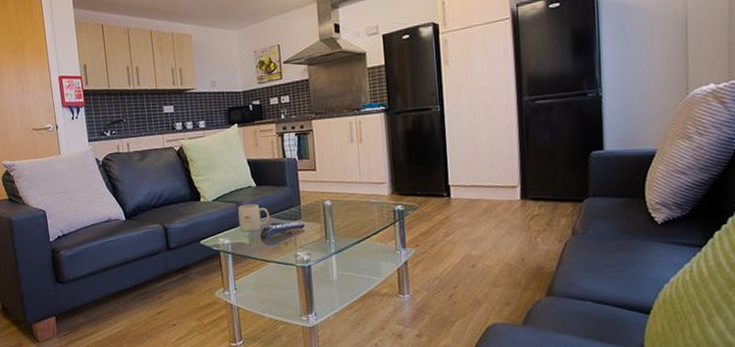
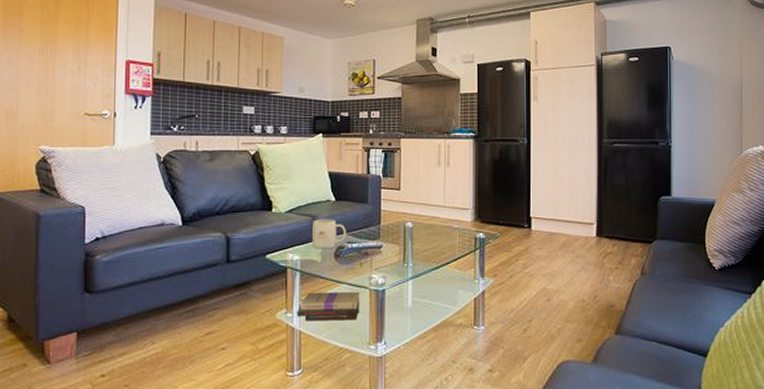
books: none [233,268,289,298] -> present [297,291,360,321]

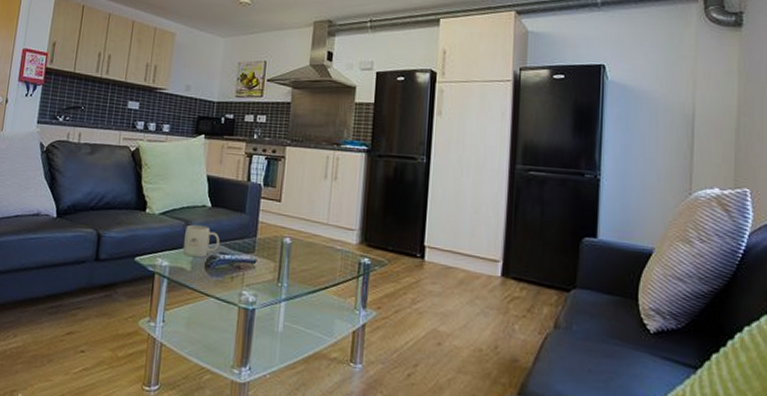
books: present [297,291,360,321] -> none [160,302,228,339]

